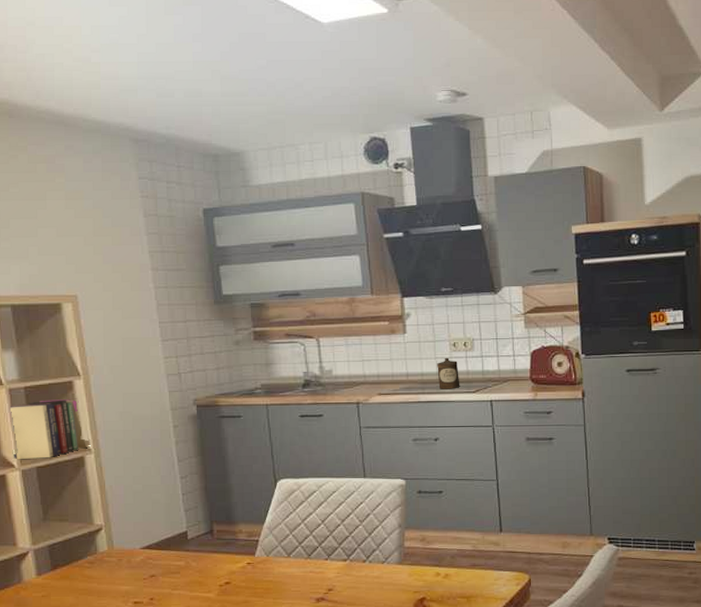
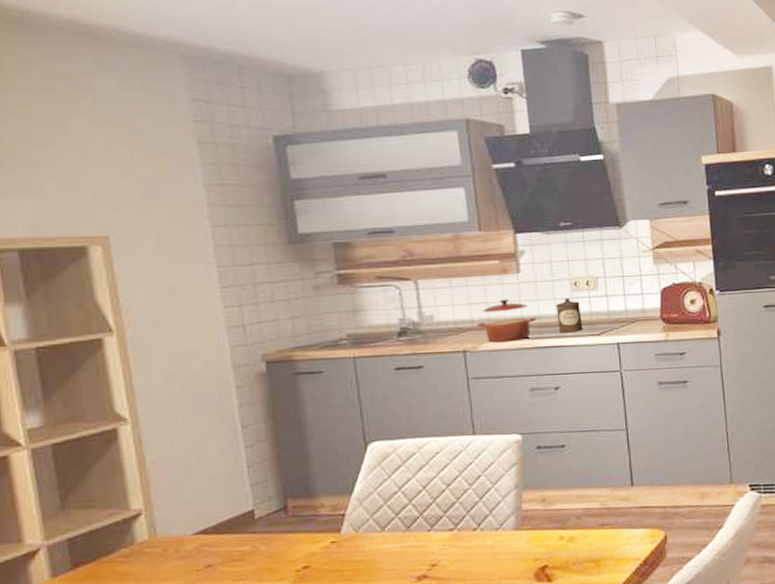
books: present [11,398,91,460] -> none [16,358,126,437]
saucepan: none [368,357,420,397] -> present [476,299,537,344]

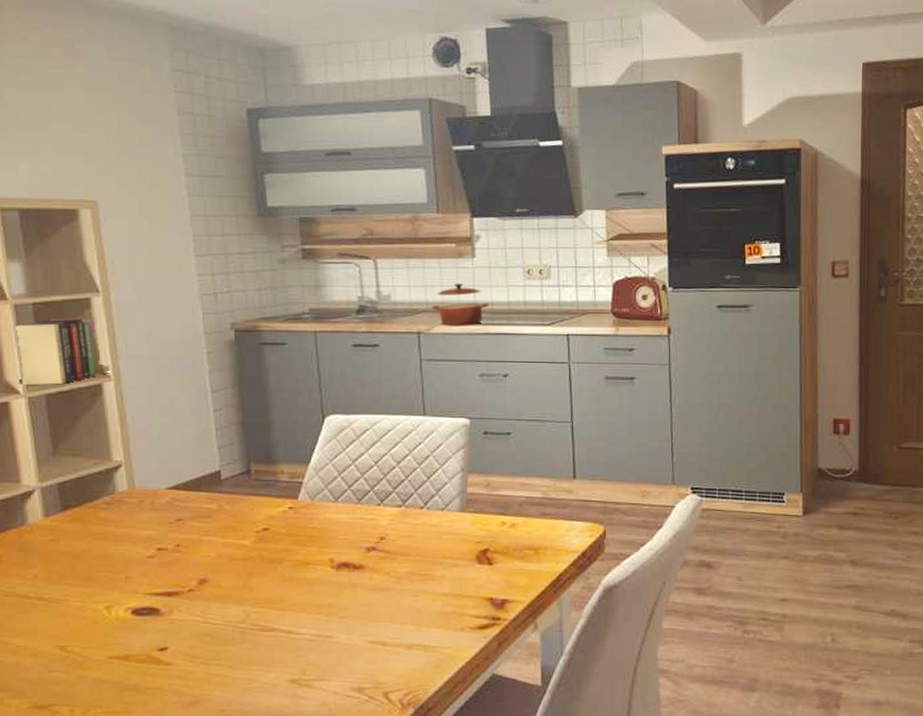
books: none [16,358,126,437] -> present [16,317,110,386]
canister: present [556,298,583,333] -> none [509,285,534,321]

